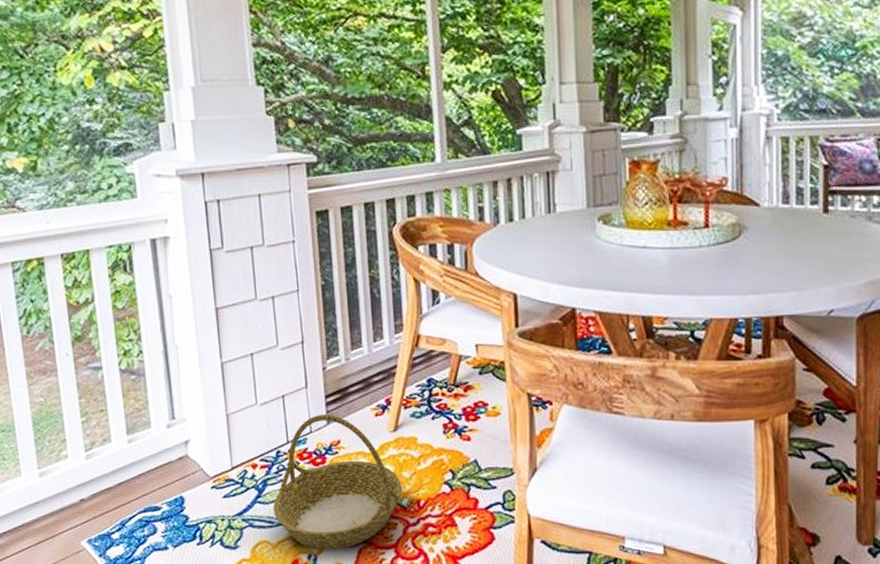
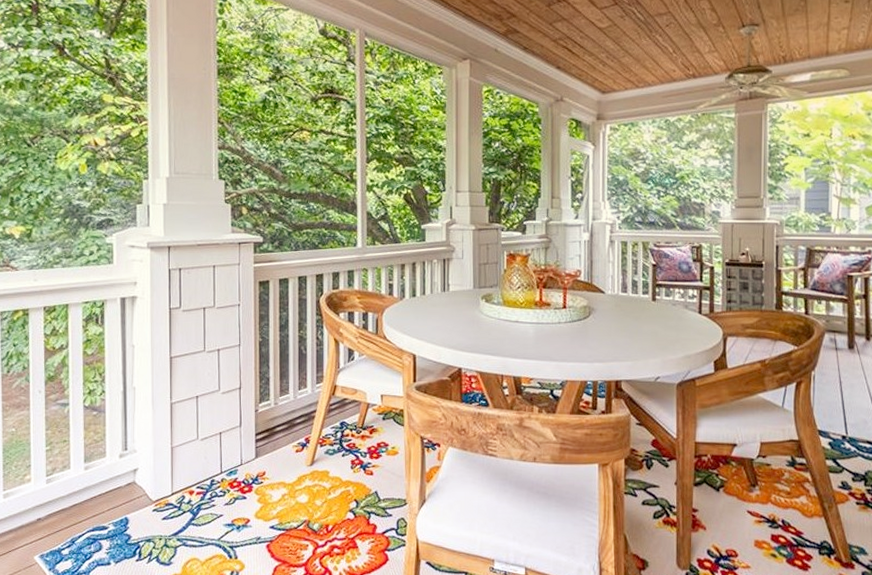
basket: present [272,414,402,550] -> none [204,449,314,567]

